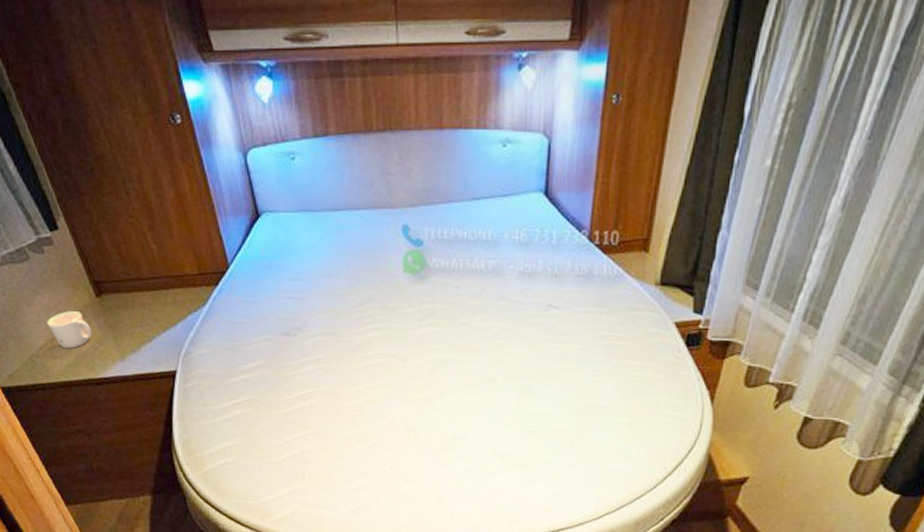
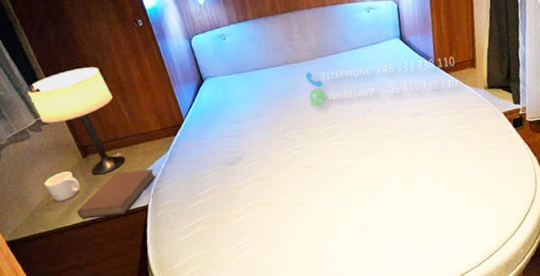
table lamp: none [24,174,151,323] -> present [25,67,126,176]
book: none [87,323,188,377] -> present [77,169,156,219]

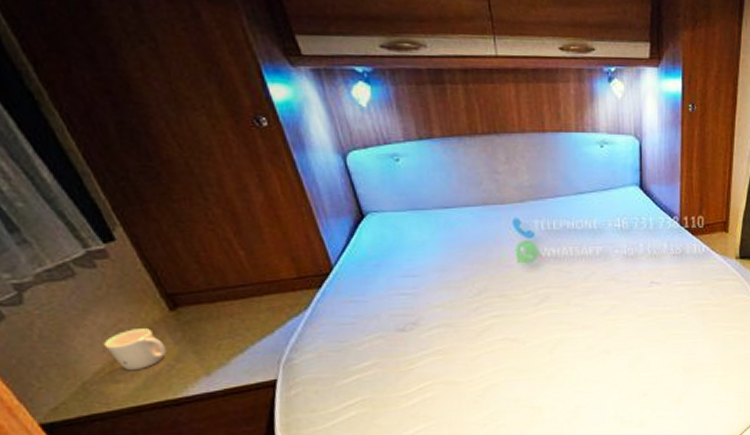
table lamp: present [25,67,126,176] -> none [64,179,241,337]
book: present [77,169,156,219] -> none [161,331,289,395]

